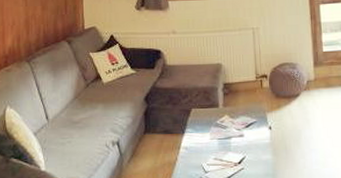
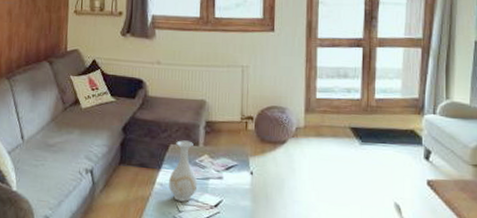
vase: none [193,103,221,162] -> present [169,140,198,202]

